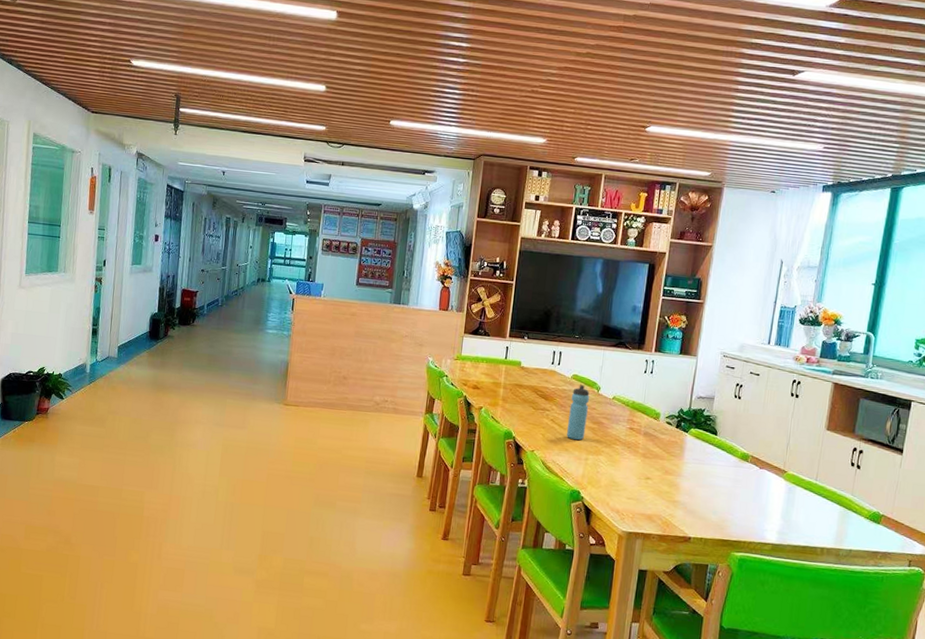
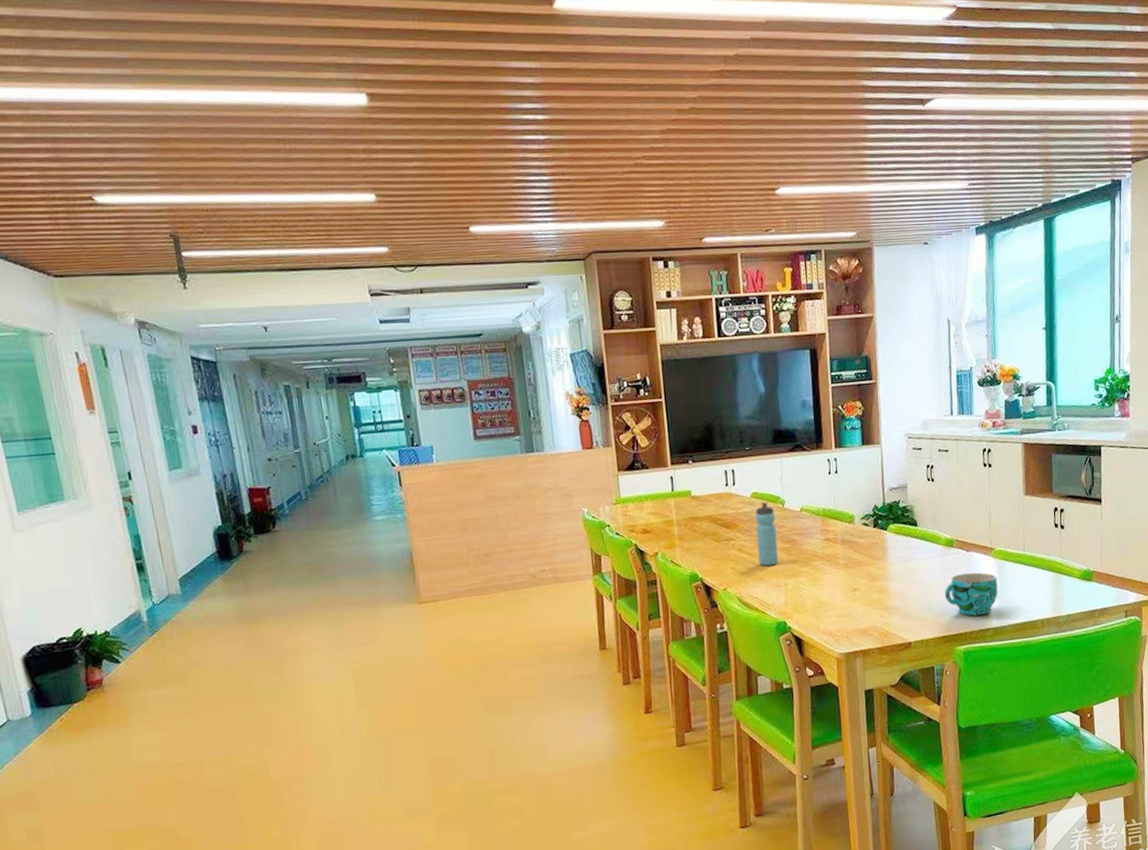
cup: none [730,487,785,530] -> present [944,572,998,616]

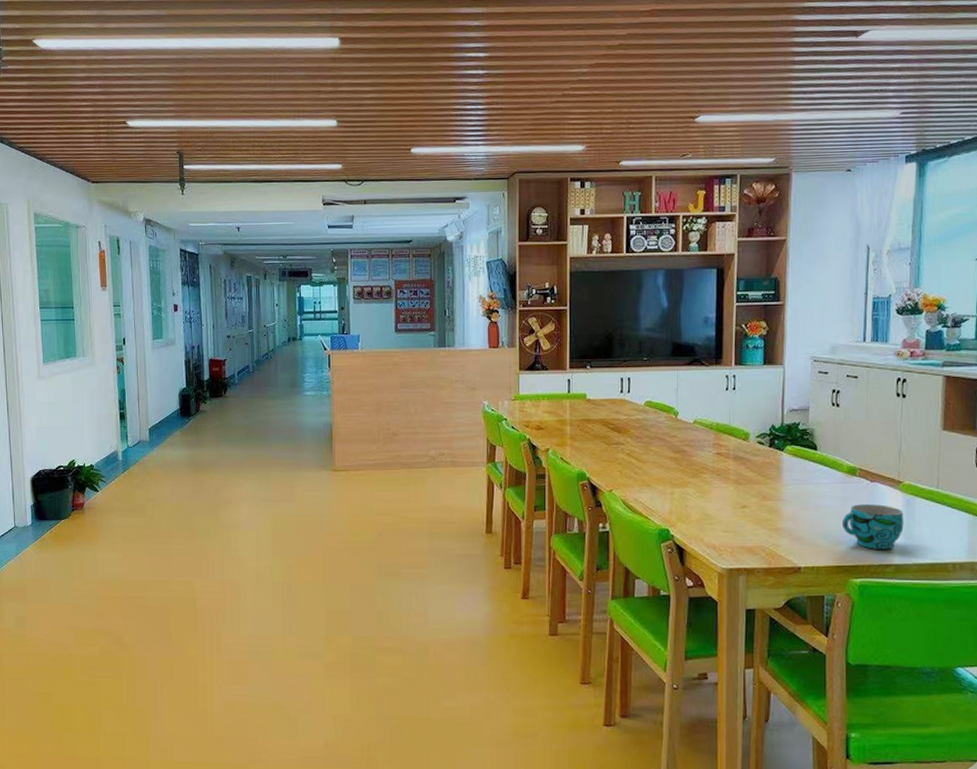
water bottle: present [754,502,779,567] -> none [646,412,667,474]

